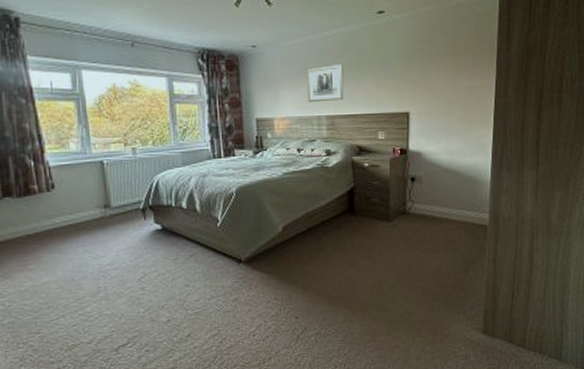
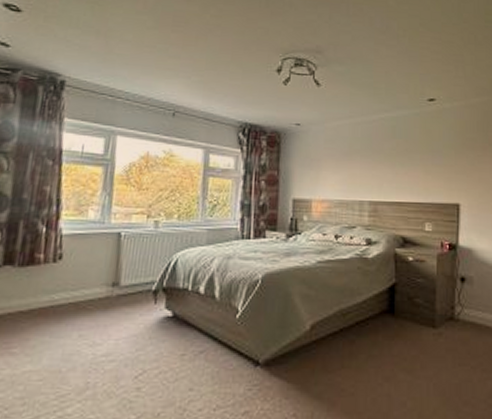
wall art: present [306,65,344,103] -> none [350,148,390,187]

